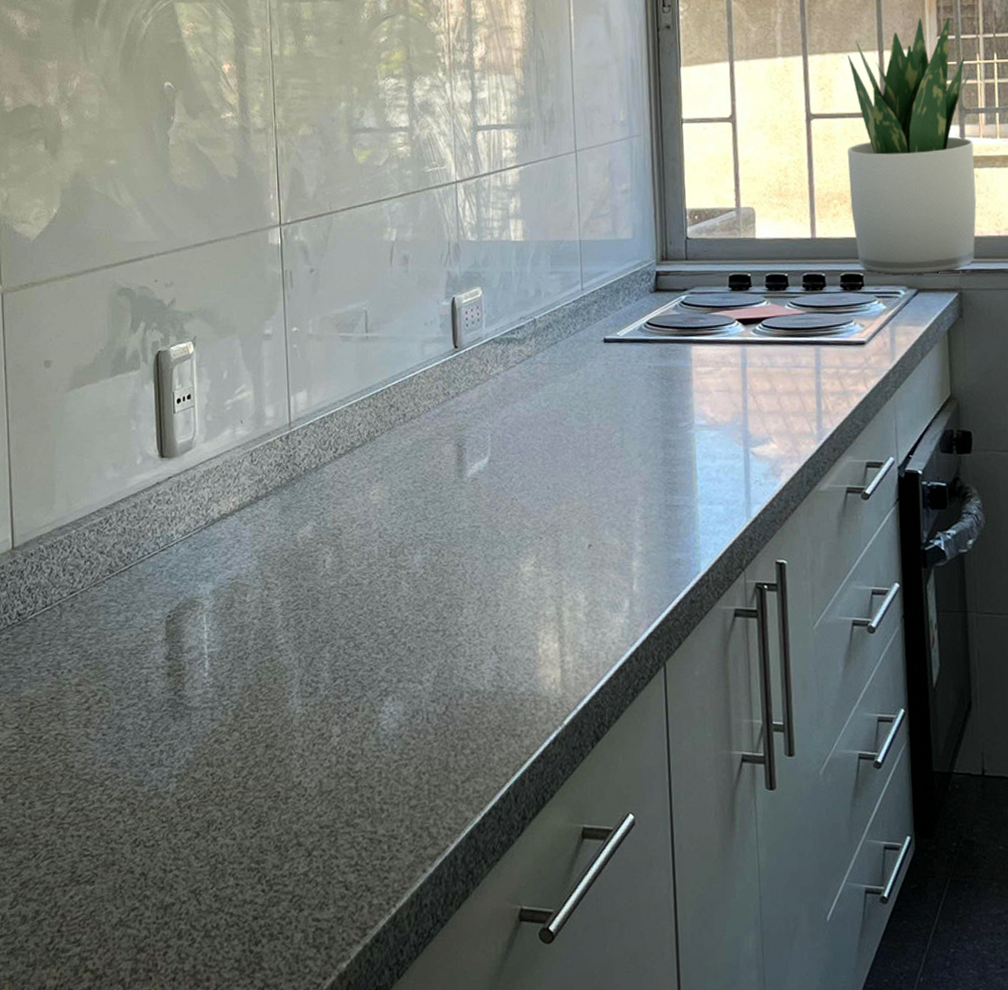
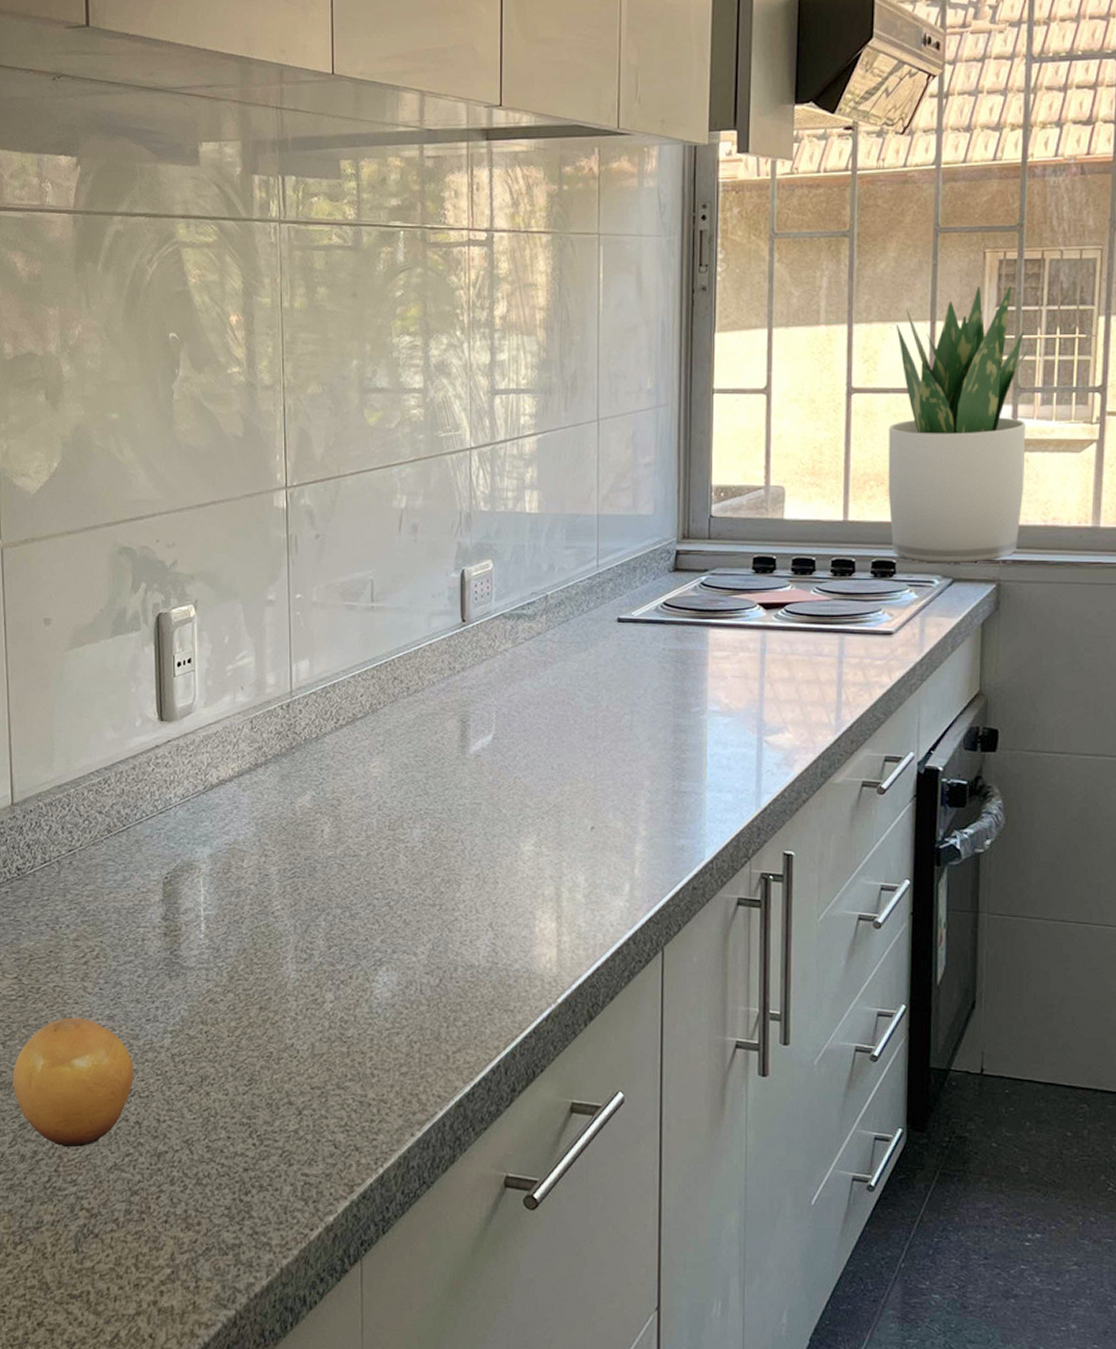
fruit: none [13,766,138,905] -> present [12,1018,133,1148]

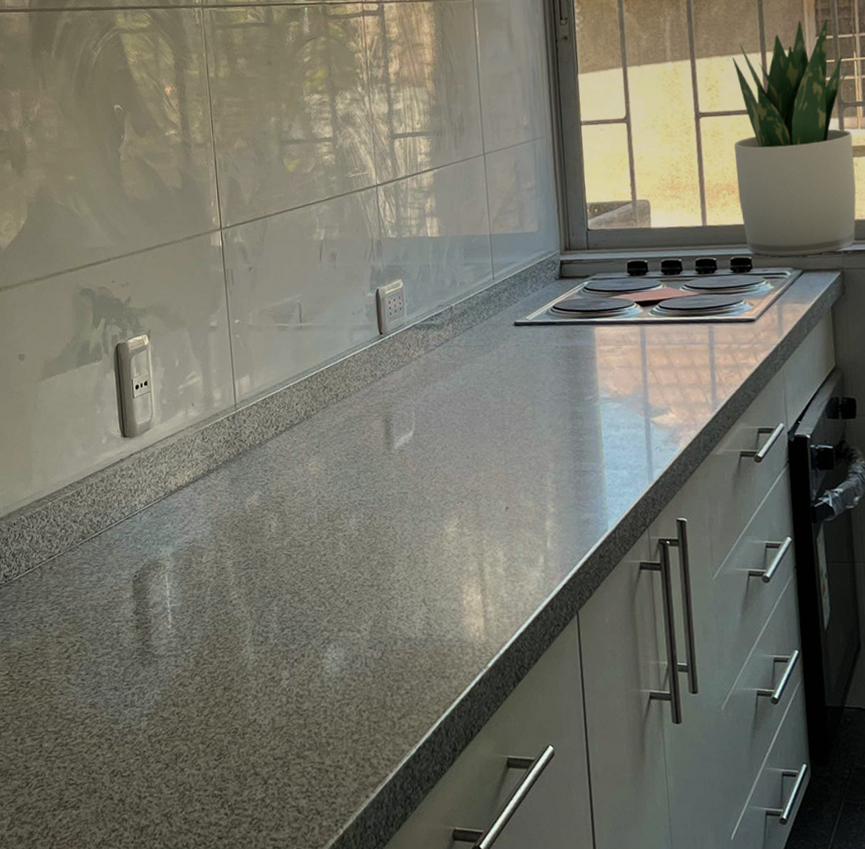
fruit: present [12,1018,133,1148] -> none [8,707,116,827]

